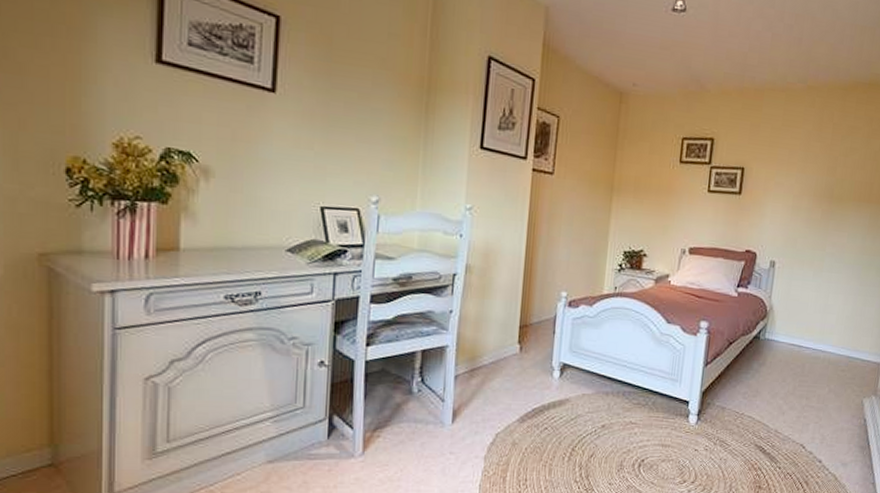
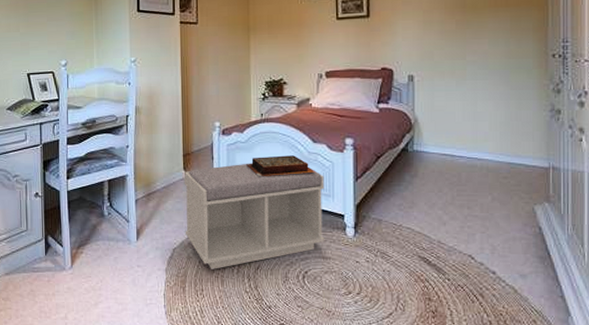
bench: none [512,340,674,457] -> present [185,163,325,269]
decorative box: none [591,334,666,357] -> present [245,155,315,176]

